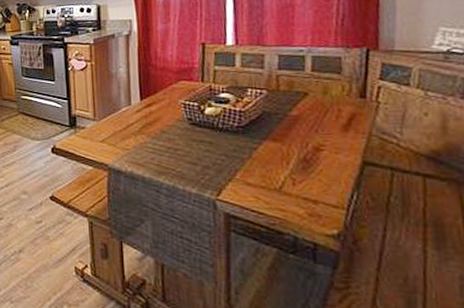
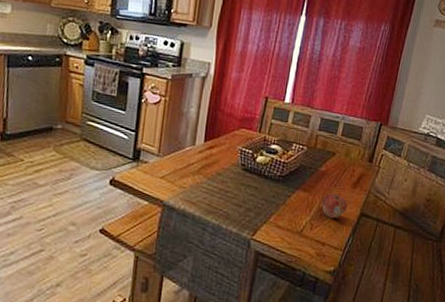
fruit: none [302,139,341,171] -> present [322,192,348,219]

